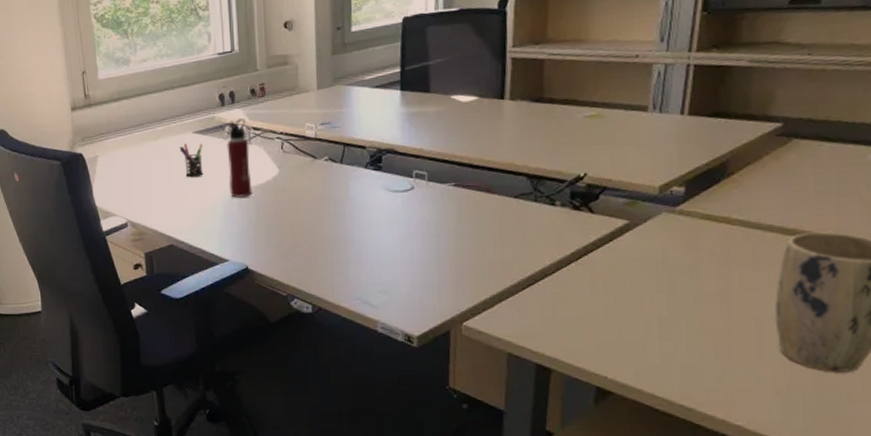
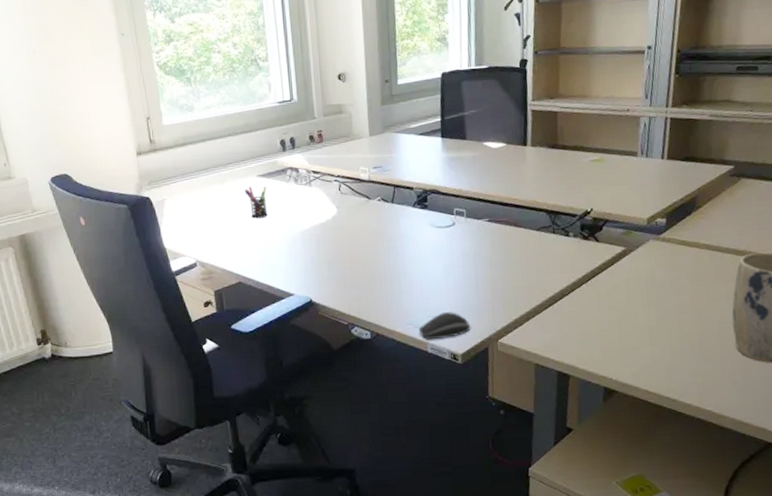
water bottle: present [227,118,252,198] -> none [289,163,314,236]
computer mouse: none [367,288,428,317] -> present [418,312,470,339]

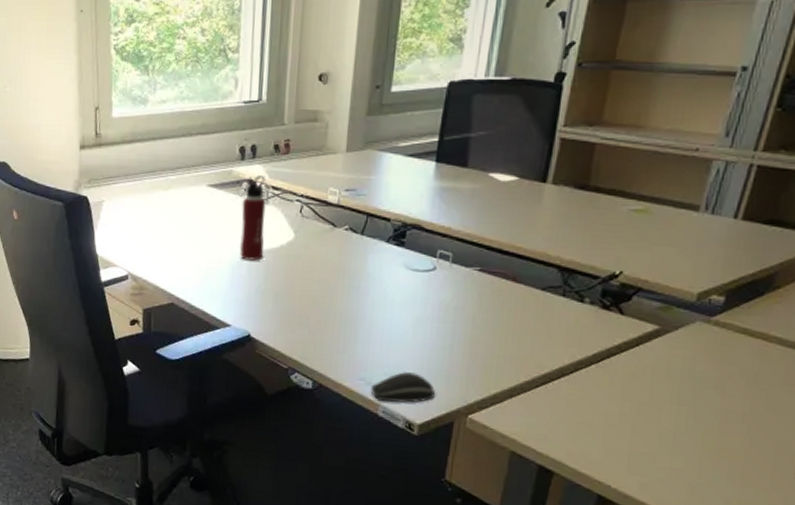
pen holder: present [244,186,268,219] -> none [191,196,216,235]
water bottle: none [289,163,314,236] -> present [239,176,266,261]

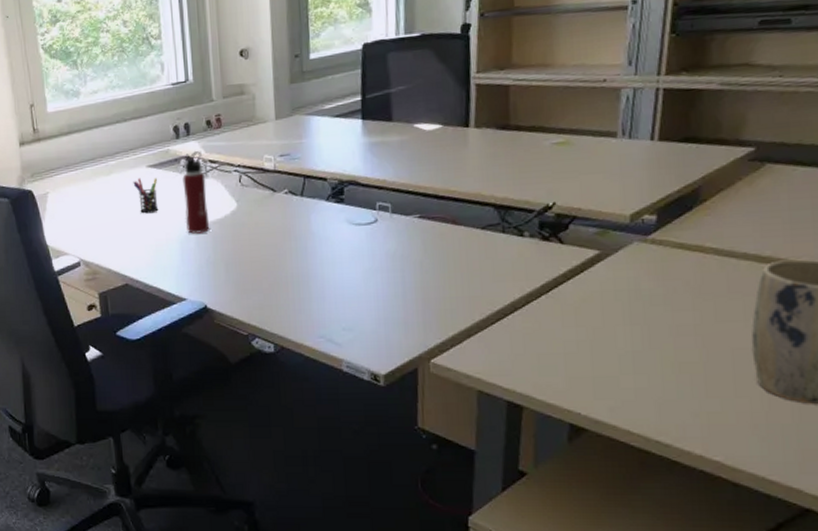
pen holder: none [191,196,216,235] -> present [133,178,159,214]
computer mouse: present [370,372,435,403] -> none [332,324,395,356]

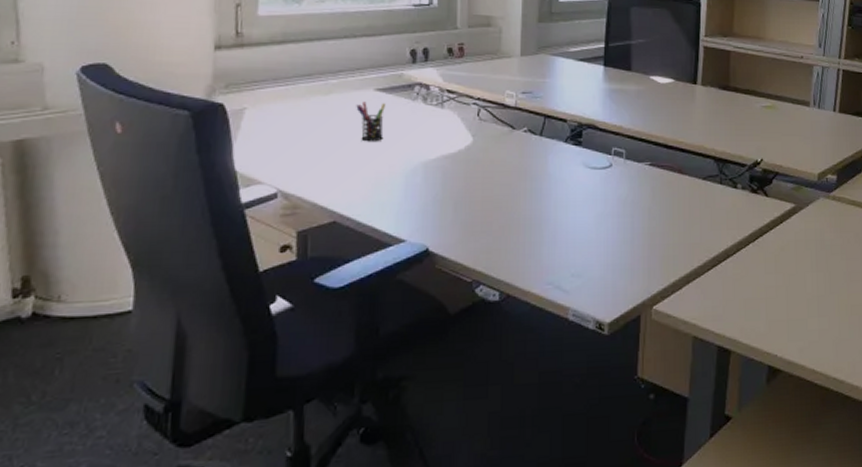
water bottle: present [182,151,210,234] -> none [413,79,441,168]

